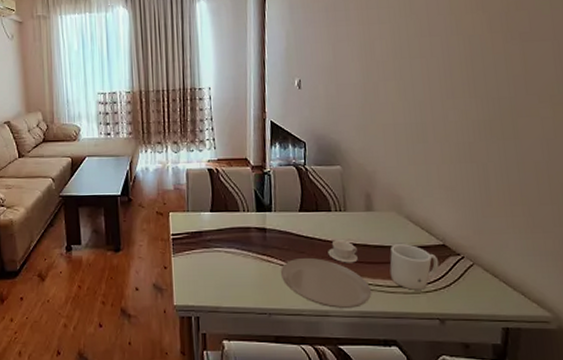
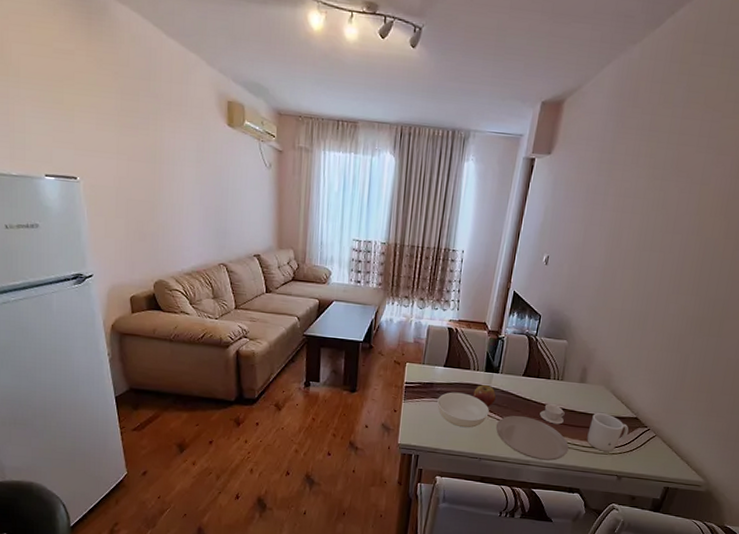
bowl: none [210,238,270,279] -> present [437,392,489,428]
fruit: none [247,227,274,251] -> present [473,385,496,407]

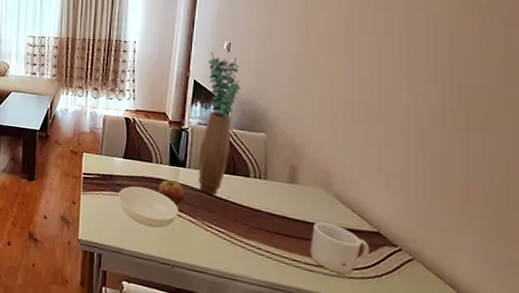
plate: present [495,415,569,461] -> none [188,217,287,278]
vase: none [508,264,553,396] -> present [198,51,241,195]
teacup: present [540,404,565,425] -> none [242,206,275,233]

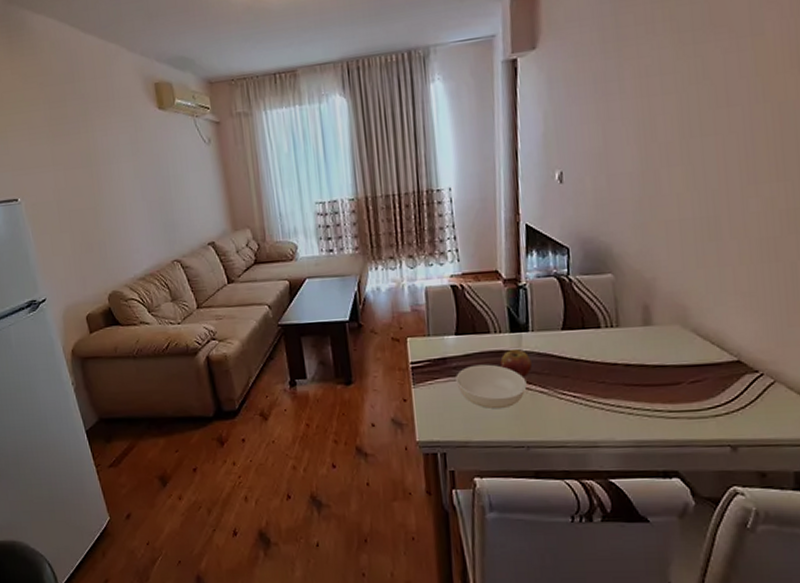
vase: present [198,51,241,195] -> none [540,186,581,357]
mug: present [310,222,370,275] -> none [671,362,733,415]

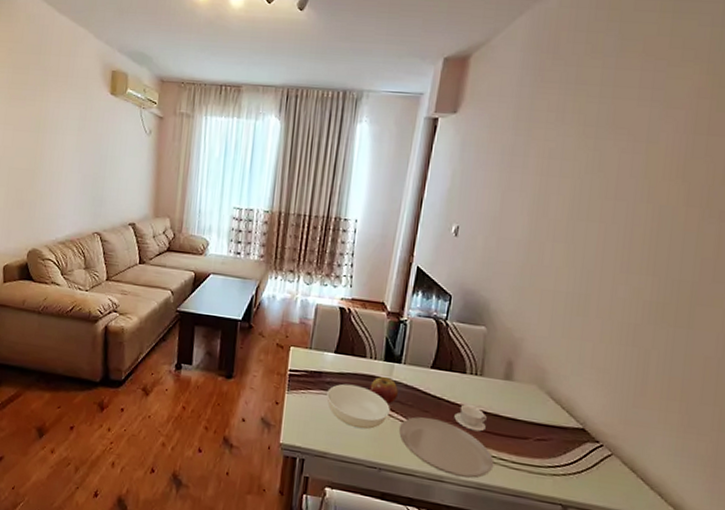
plate: none [539,382,650,438] -> present [398,416,494,478]
teacup: none [597,360,633,387] -> present [454,404,487,432]

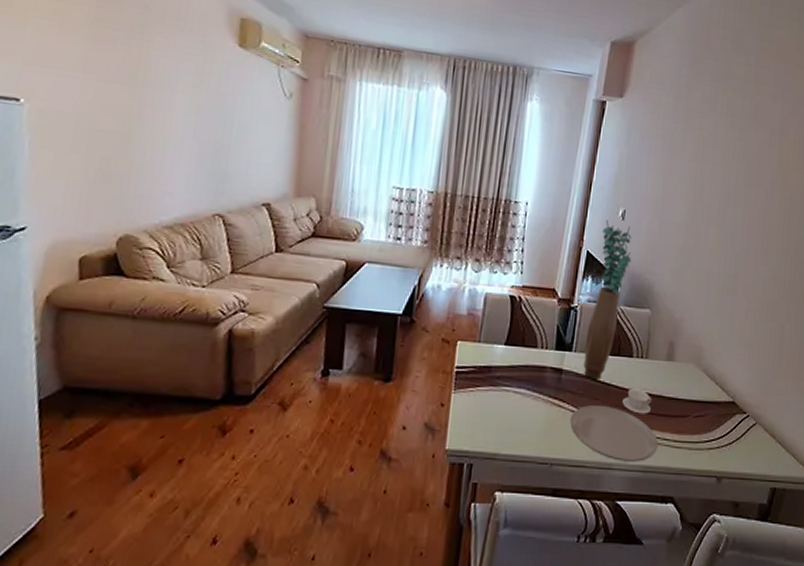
bowl: present [327,383,390,430] -> none [496,377,561,424]
fruit: present [370,377,398,404] -> none [541,367,569,395]
vase: none [413,235,466,392] -> present [583,219,632,379]

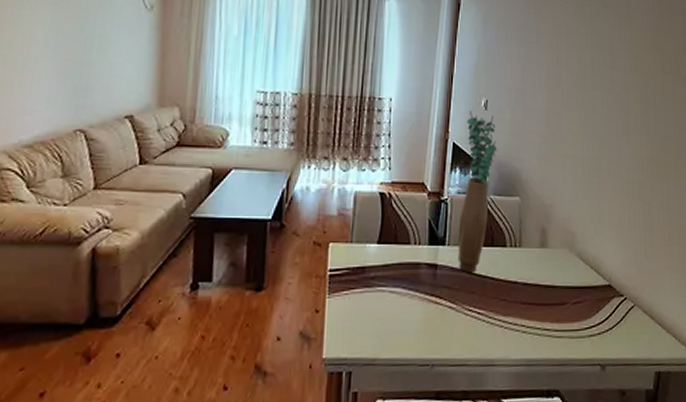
plate: present [569,404,659,462] -> none [448,298,539,356]
teacup: present [622,388,652,414] -> none [499,279,528,305]

